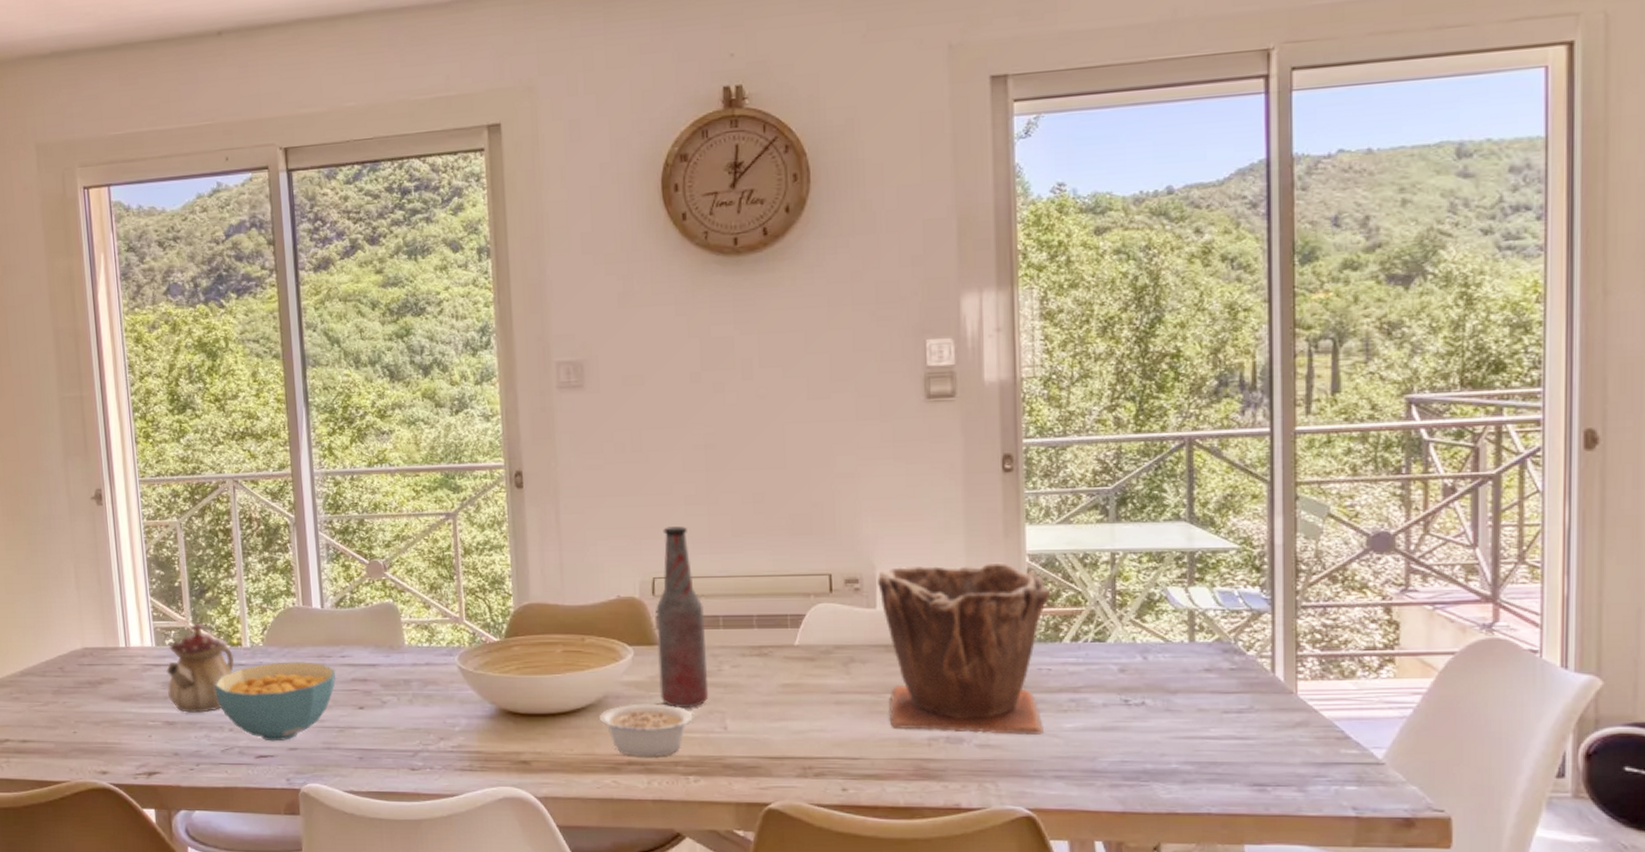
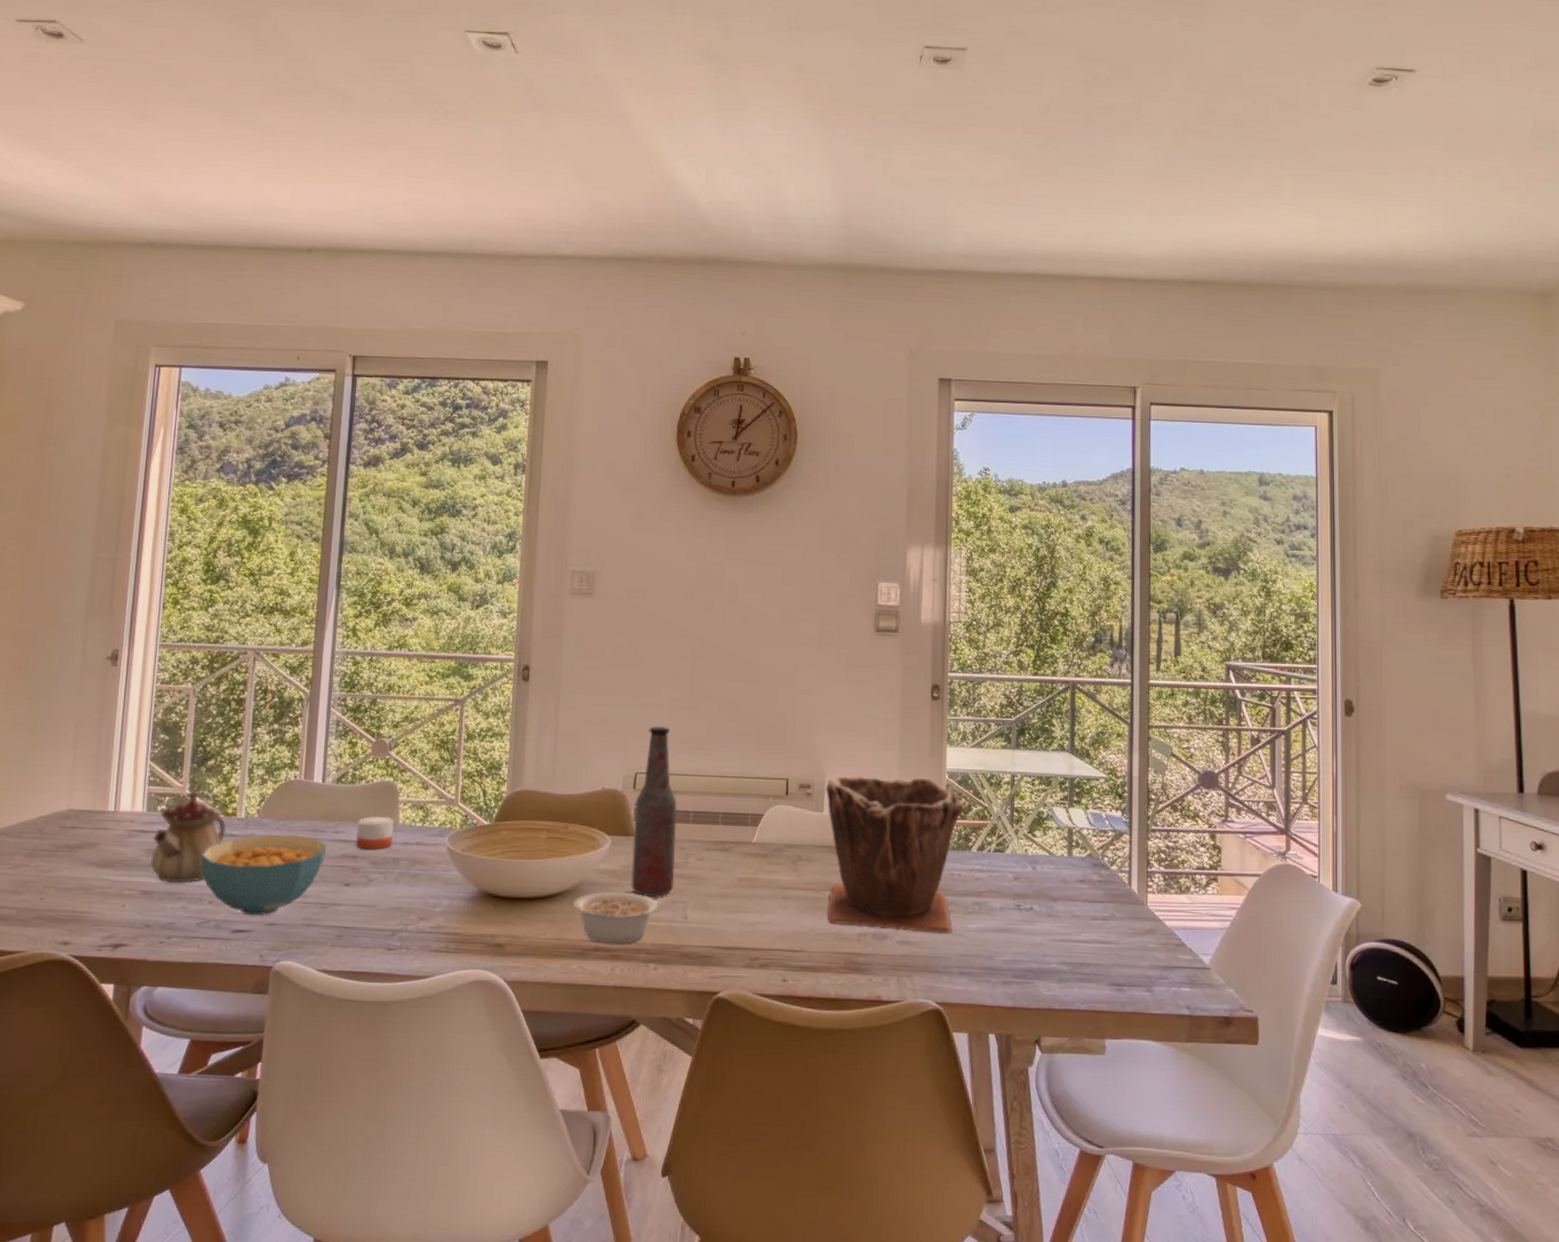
candle: none [363,638,402,673] -> present [356,815,394,850]

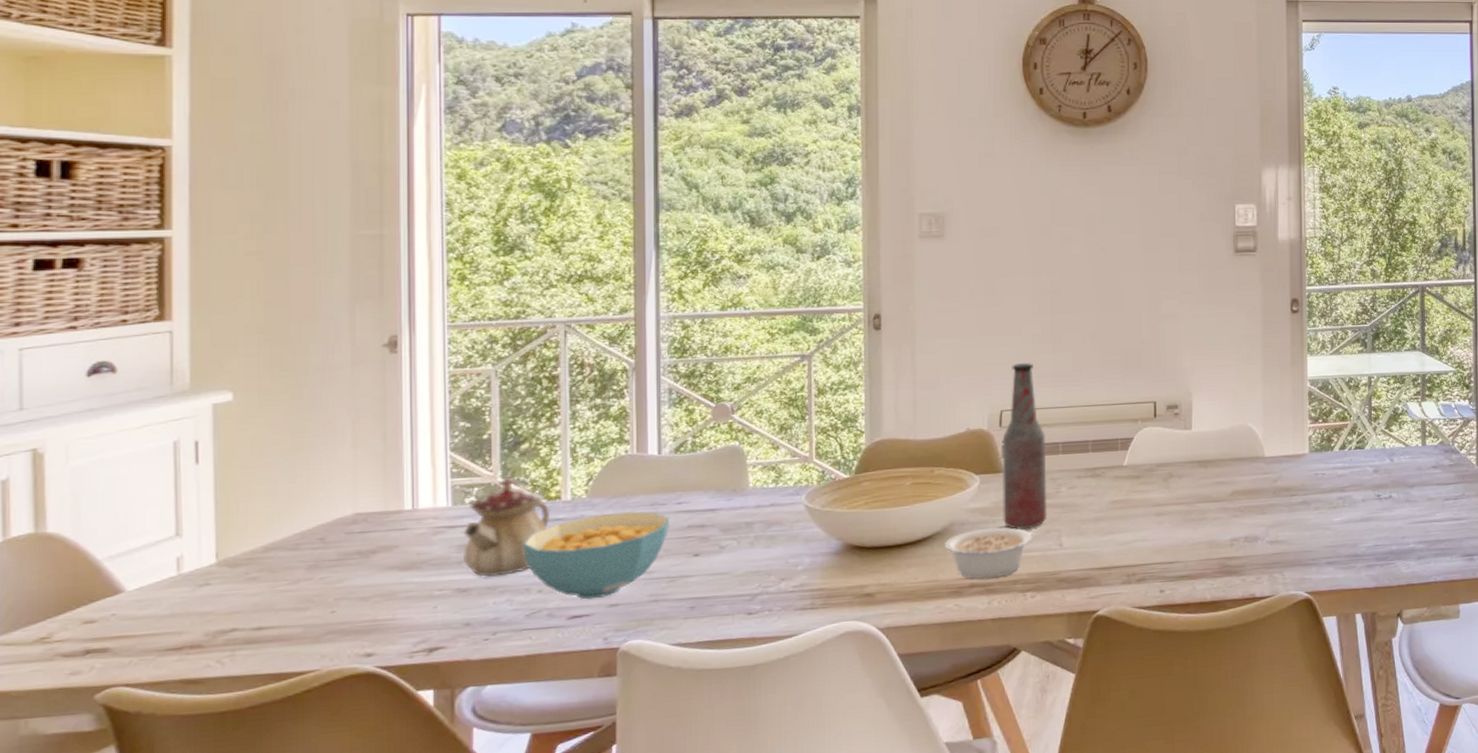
candle: present [356,815,394,850] -> none [703,482,745,518]
plant pot: present [826,775,964,934] -> none [1193,387,1325,533]

